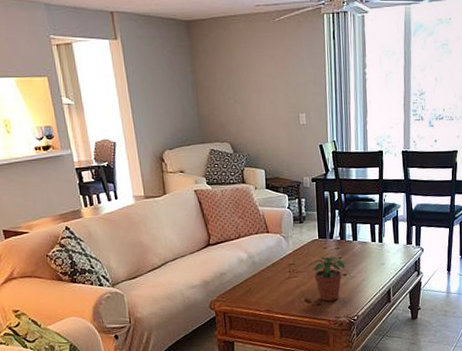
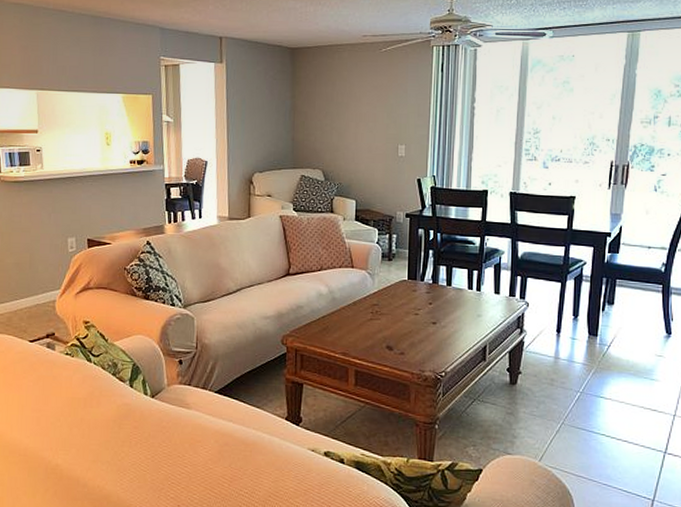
potted plant: present [306,256,346,302] -> none [391,300,437,352]

